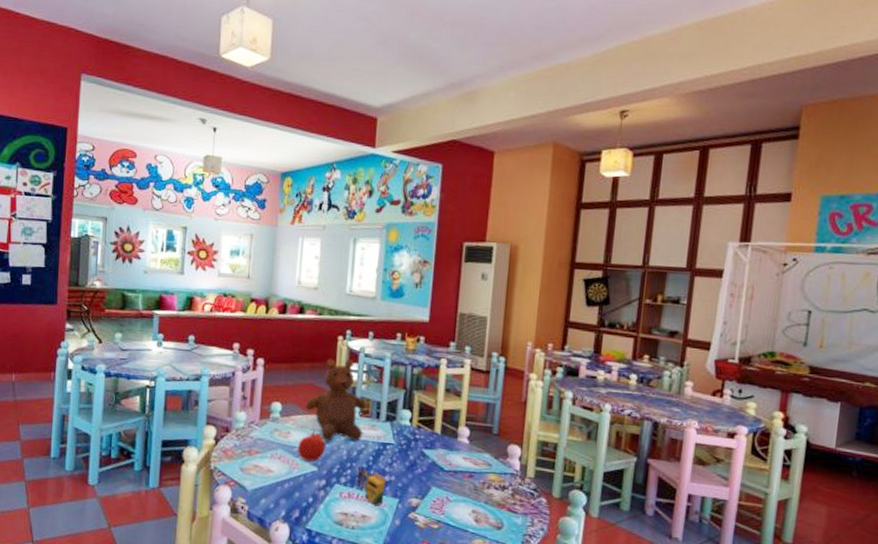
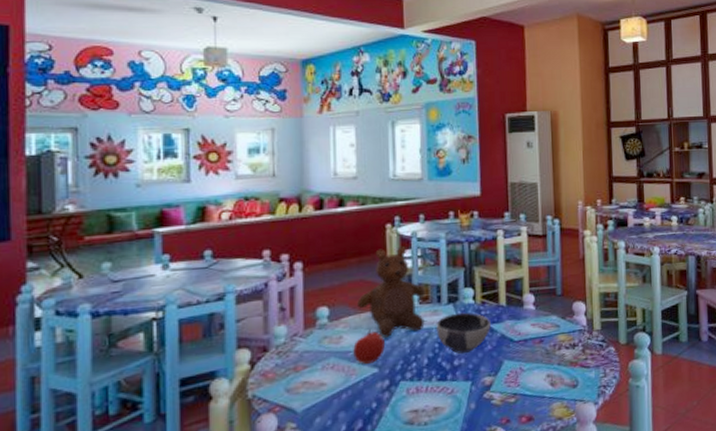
crayon: present [356,466,387,506] -> none [423,356,456,395]
bowl: none [372,431,424,471] -> present [436,312,491,354]

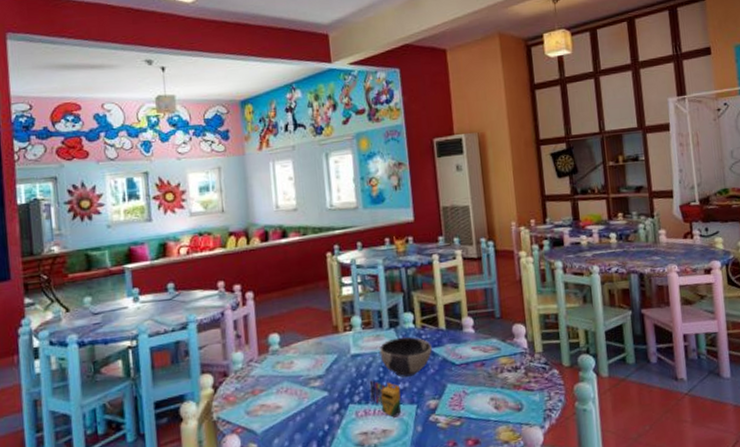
fruit: present [353,329,385,365] -> none [303,355,333,389]
teddy bear: present [357,245,426,338] -> none [305,273,369,363]
crayon: none [423,356,456,395] -> present [369,380,402,418]

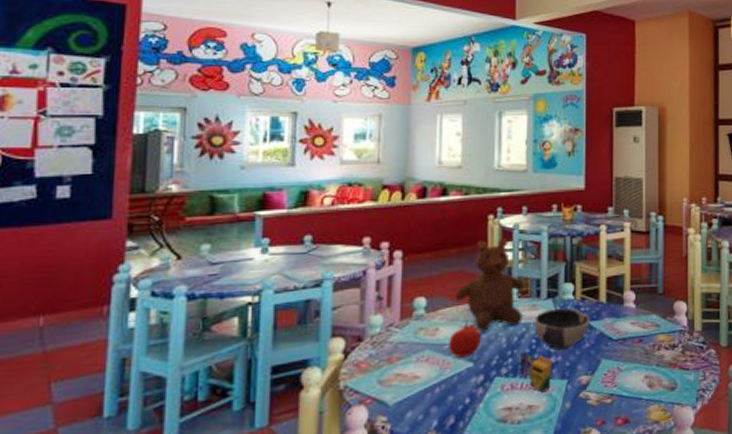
fruit: none [303,355,333,389] -> present [449,322,481,359]
teddy bear: none [305,273,369,363] -> present [456,237,526,331]

